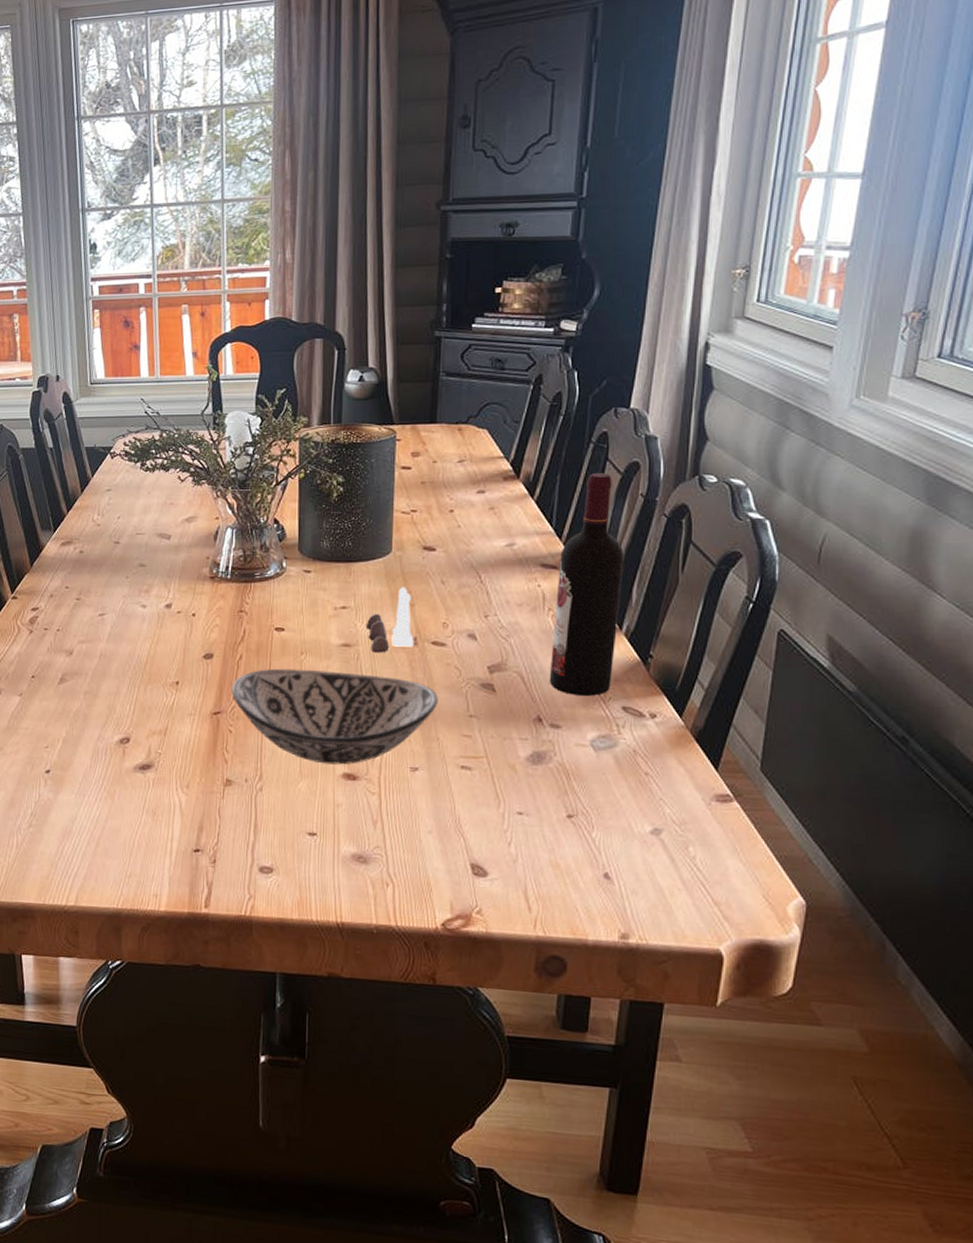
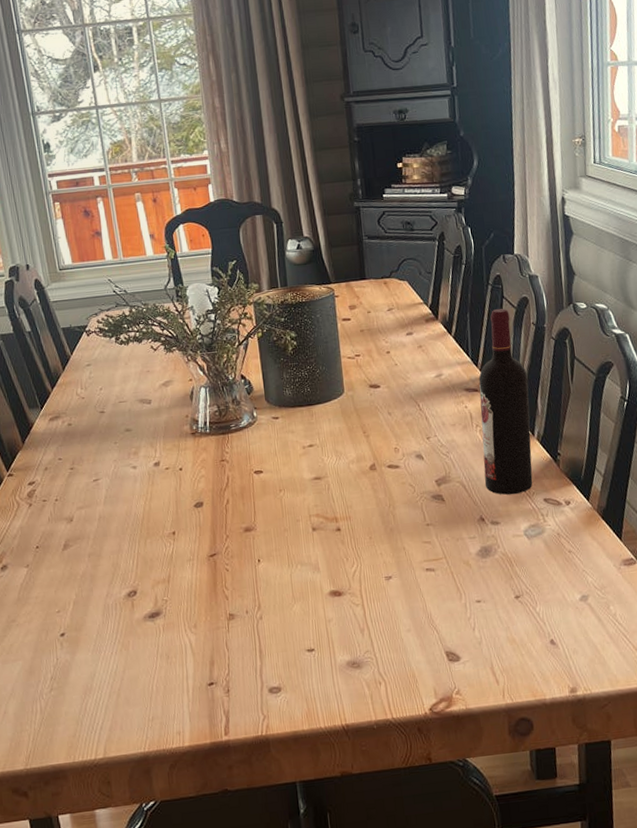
decorative bowl: present [231,668,438,765] -> none [223,501,400,586]
salt and pepper shaker set: present [365,587,414,653] -> none [331,421,373,482]

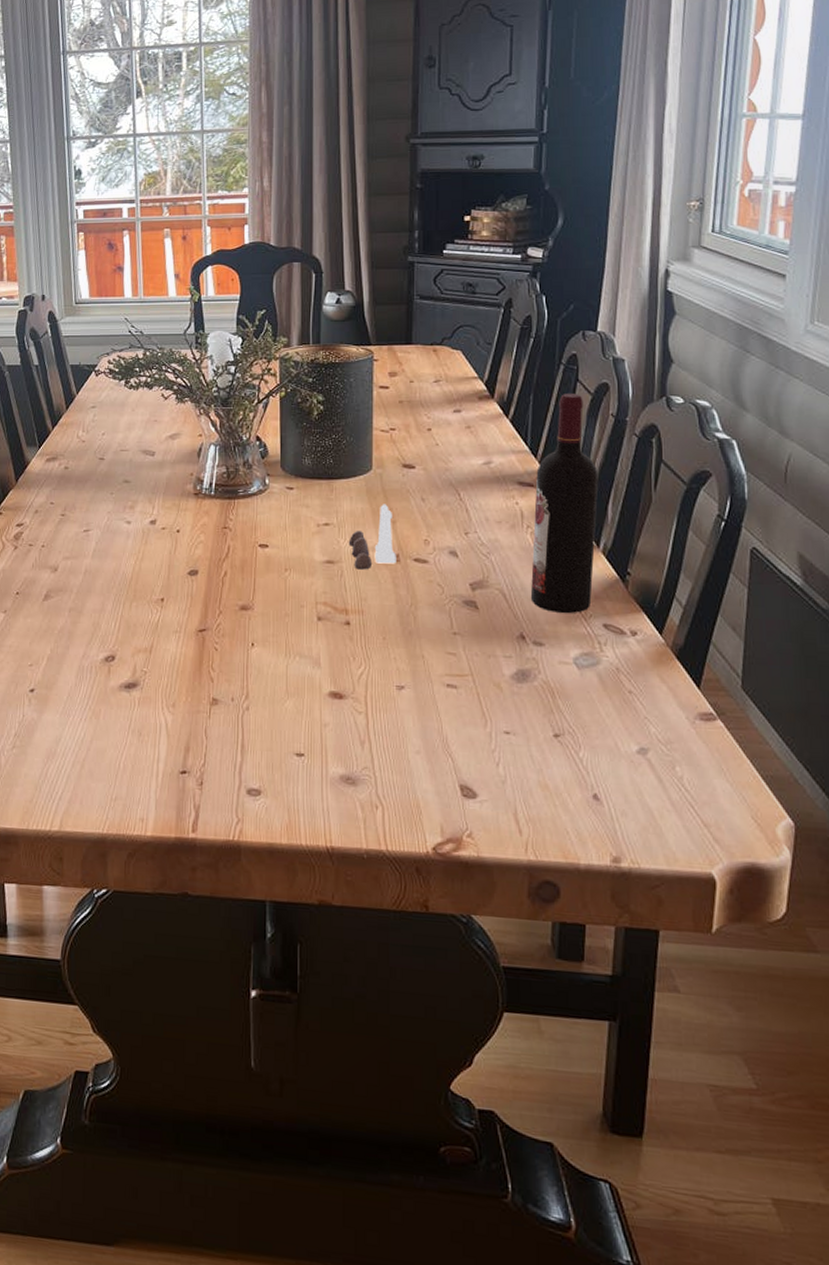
salt and pepper shaker set: none [331,421,373,482] -> present [348,504,396,570]

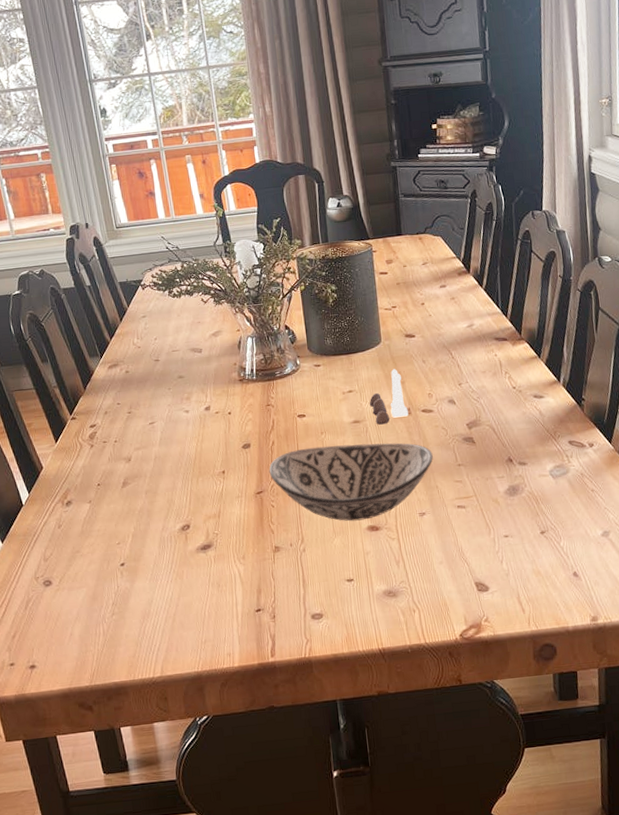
decorative bowl: none [216,585,422,683] -> present [269,443,433,522]
wine bottle: present [530,392,599,613] -> none [508,262,559,437]

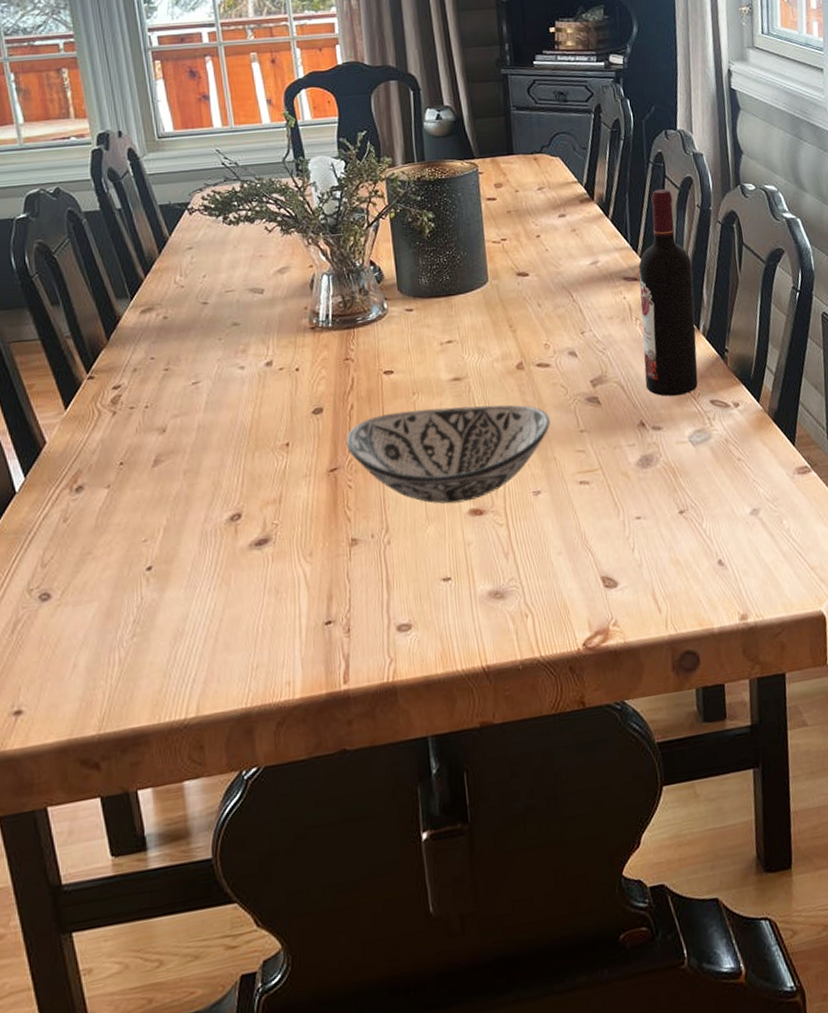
salt and pepper shaker set: present [369,369,409,425] -> none [472,314,521,383]
wine bottle: none [508,262,559,437] -> present [638,188,698,397]

